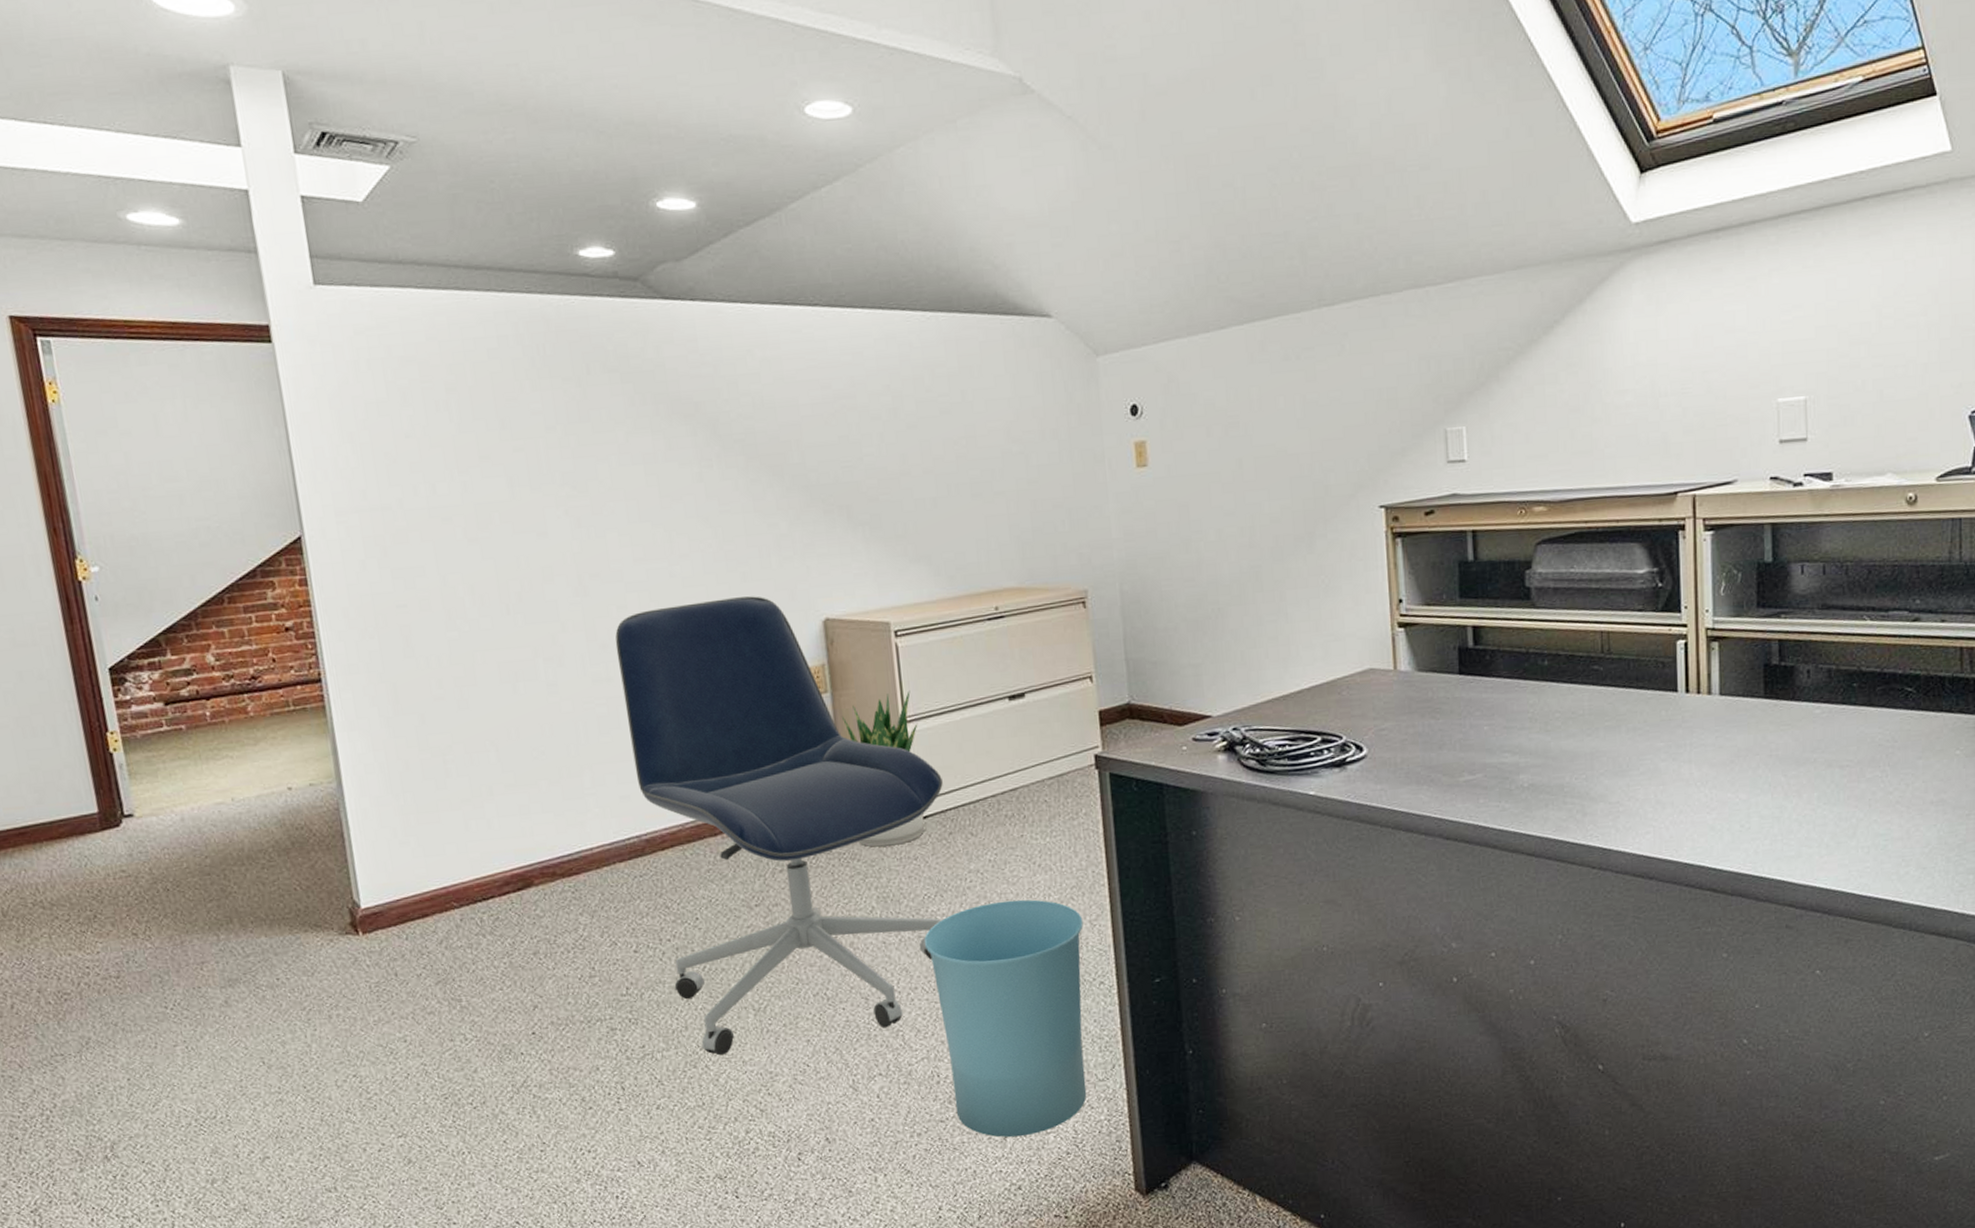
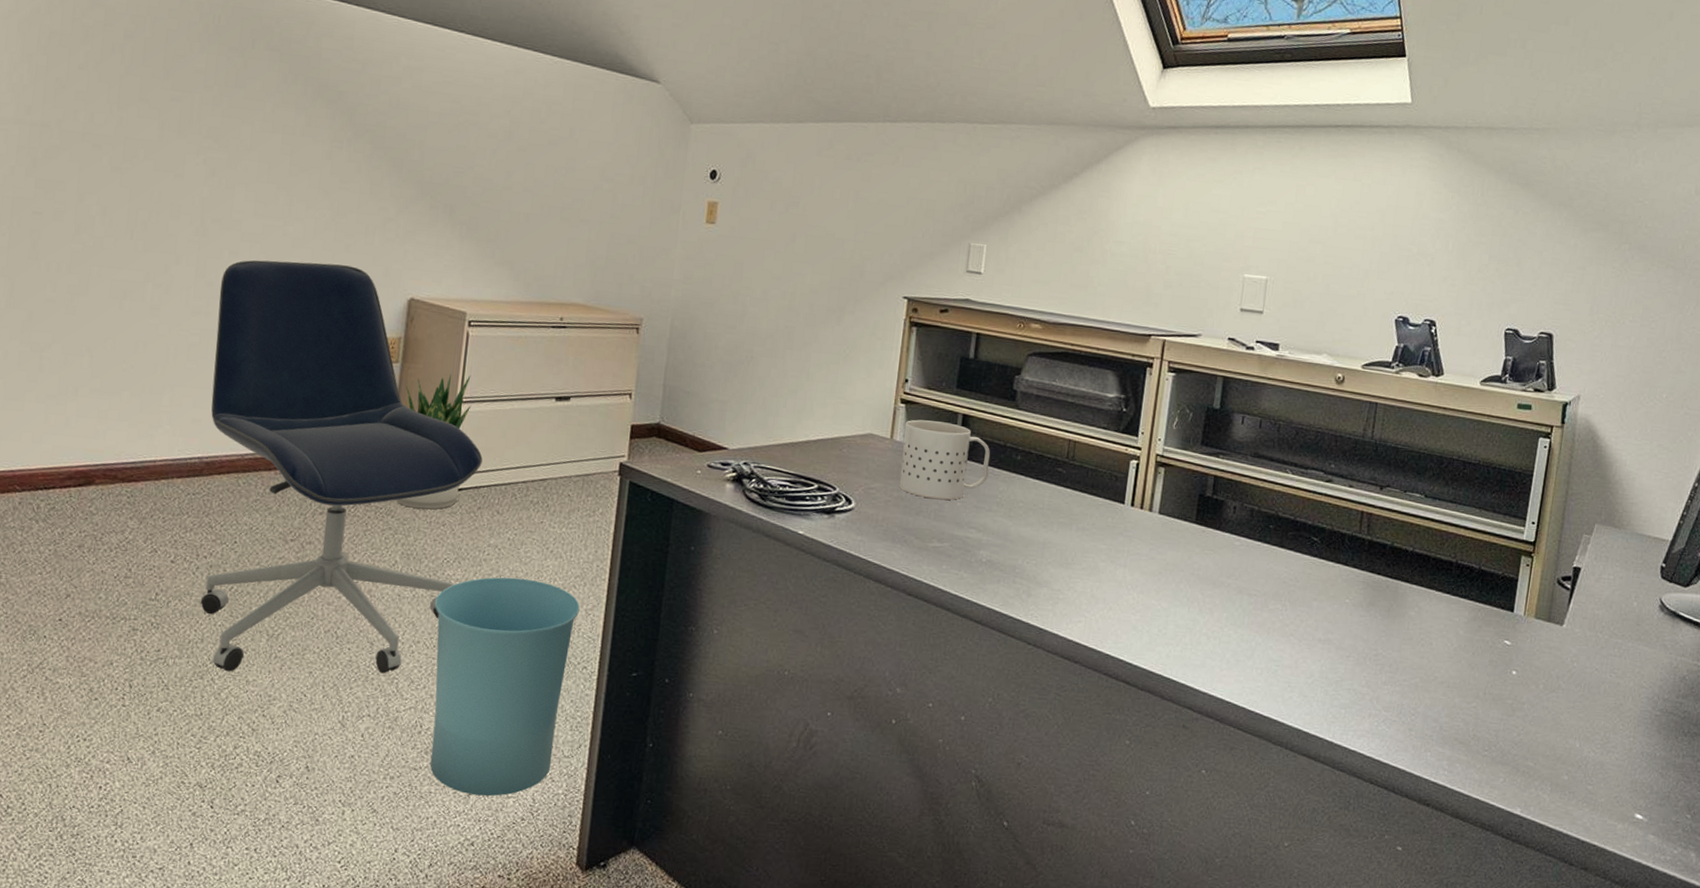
mug: none [1408,639,1514,729] -> present [899,419,991,501]

